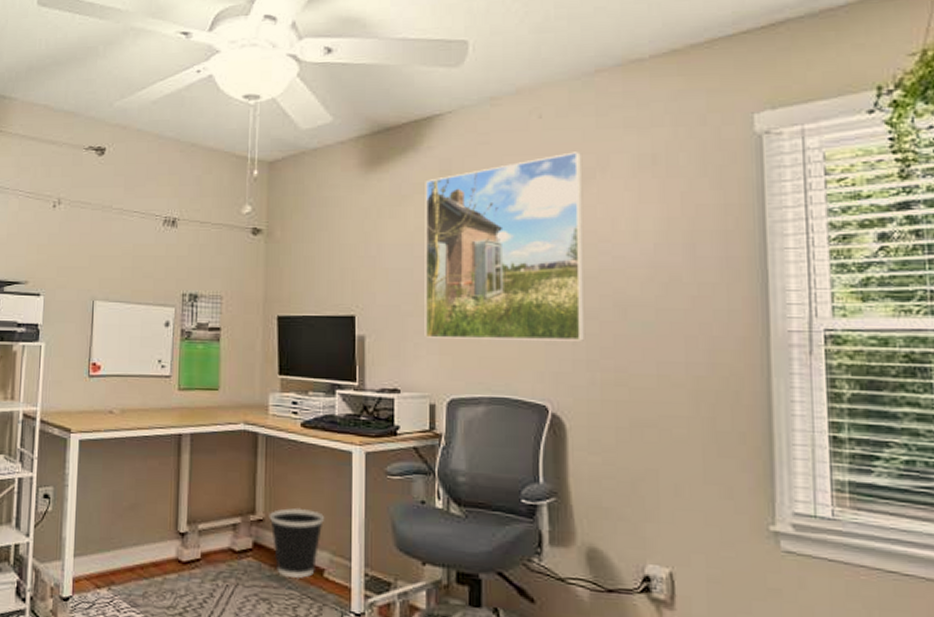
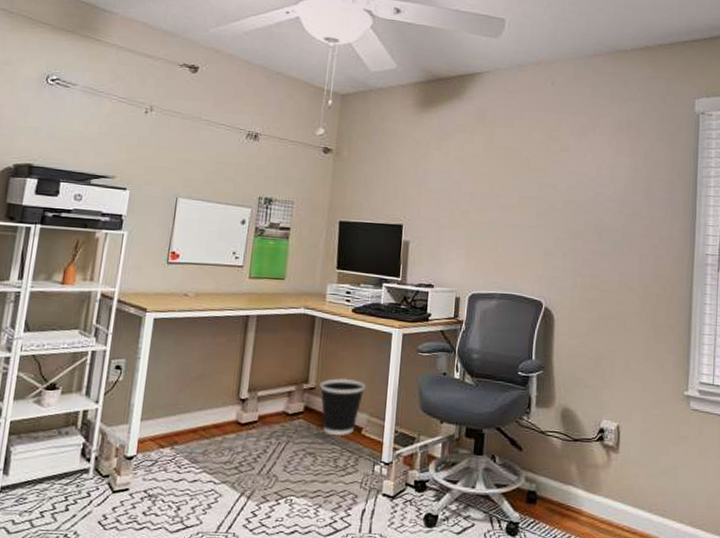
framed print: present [425,152,586,341] -> none [456,112,581,254]

